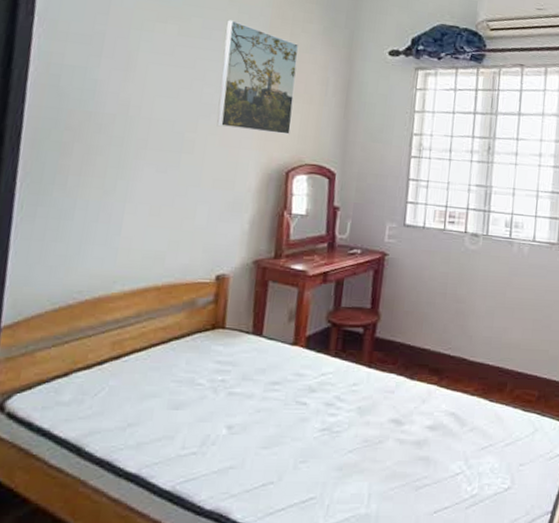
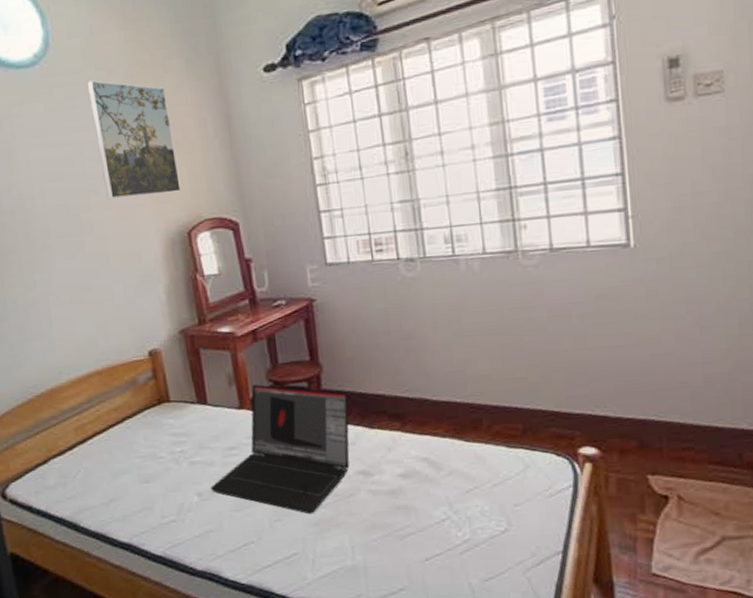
laptop: none [243,324,398,458] -> present [211,384,350,514]

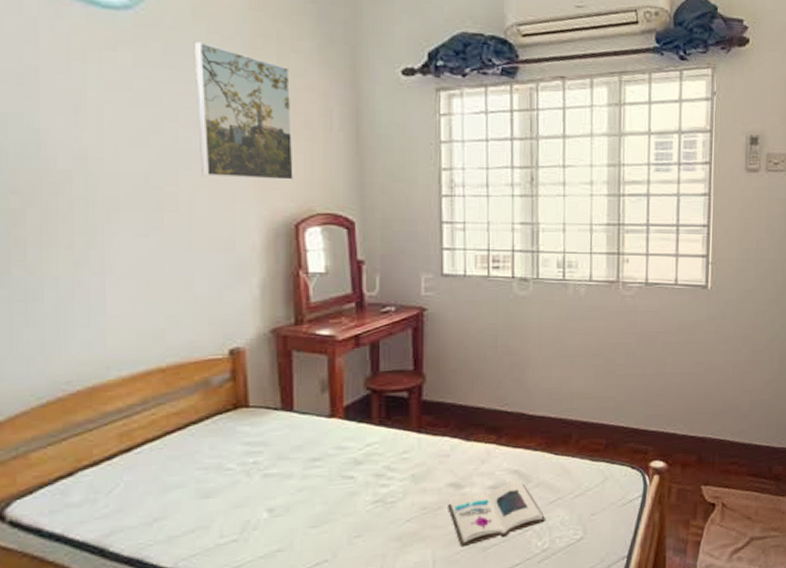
laptop: present [211,384,350,514] -> none [285,392,448,529]
book: none [359,468,464,535] -> present [448,480,546,547]

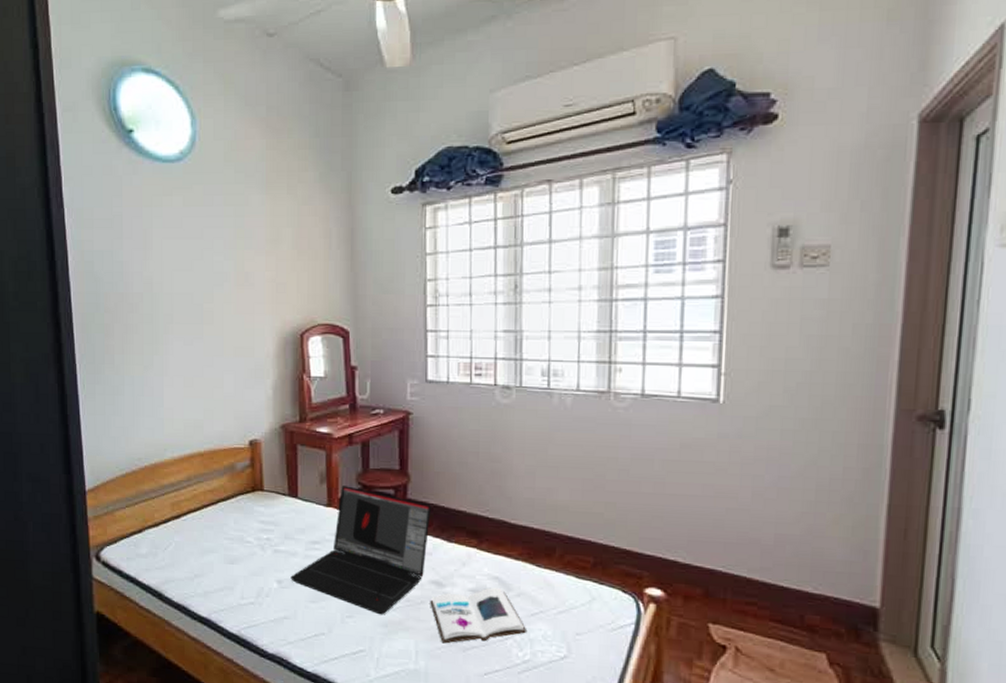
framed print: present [194,42,293,180] -> none [225,182,300,295]
laptop: none [285,392,448,529] -> present [291,486,431,615]

